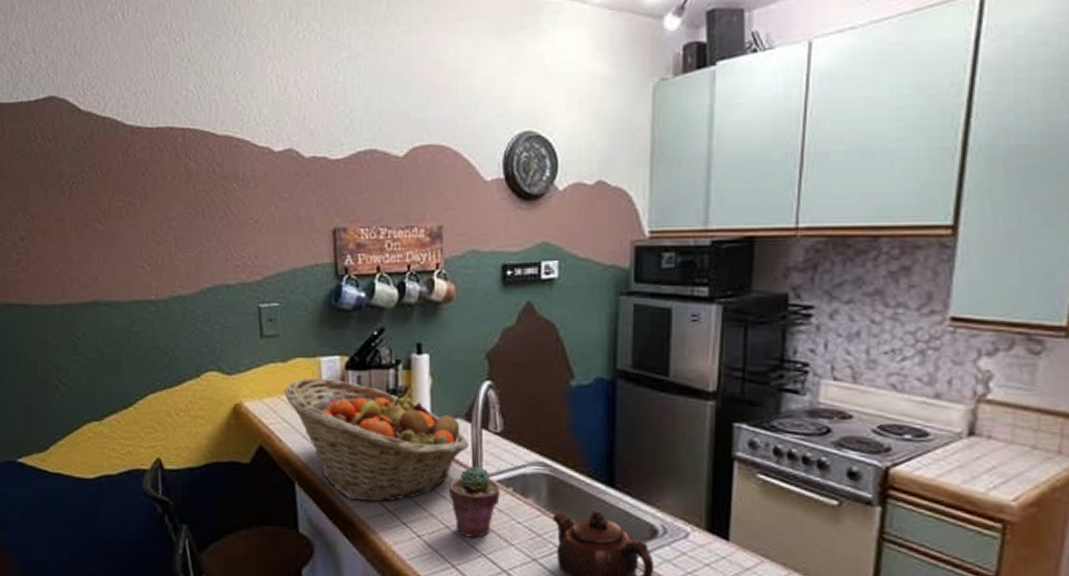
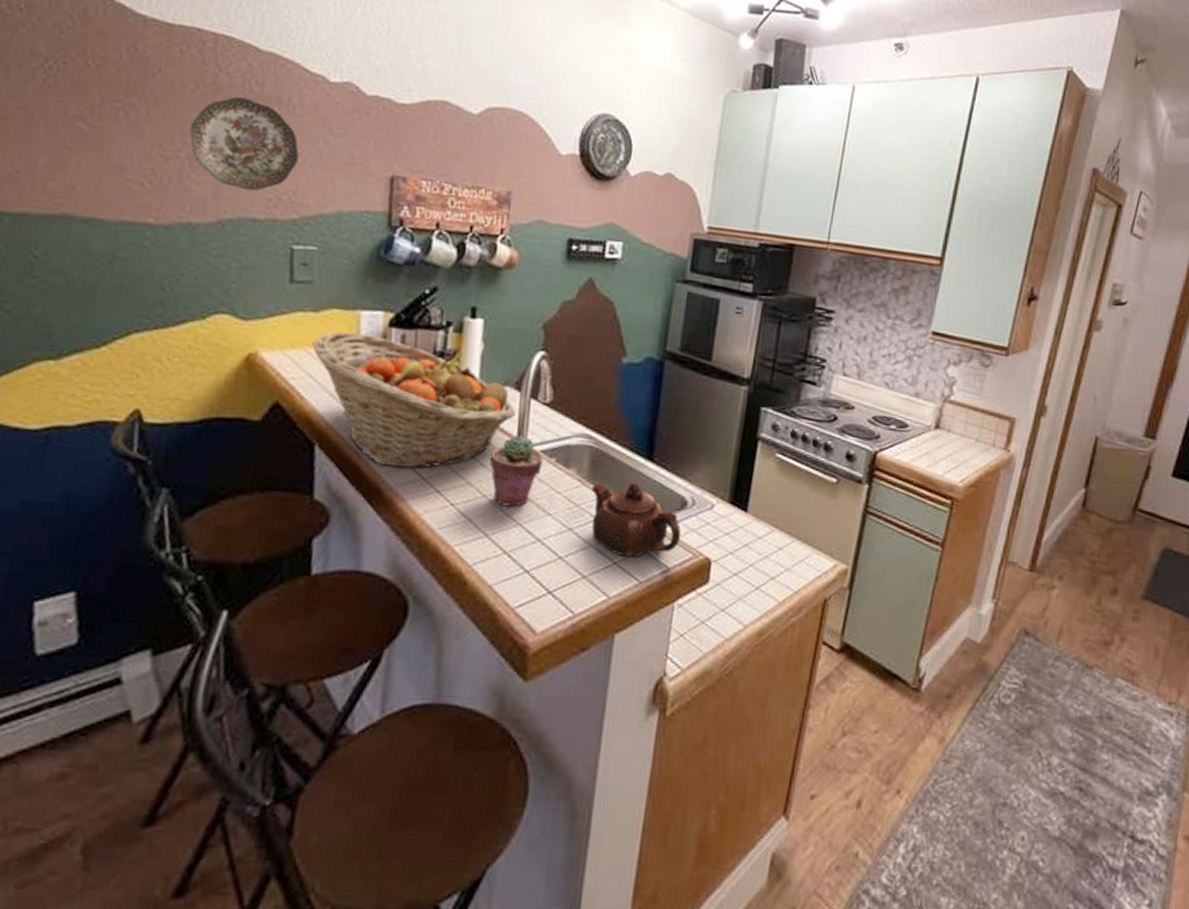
decorative plate: none [173,180,256,261] -> present [190,97,299,191]

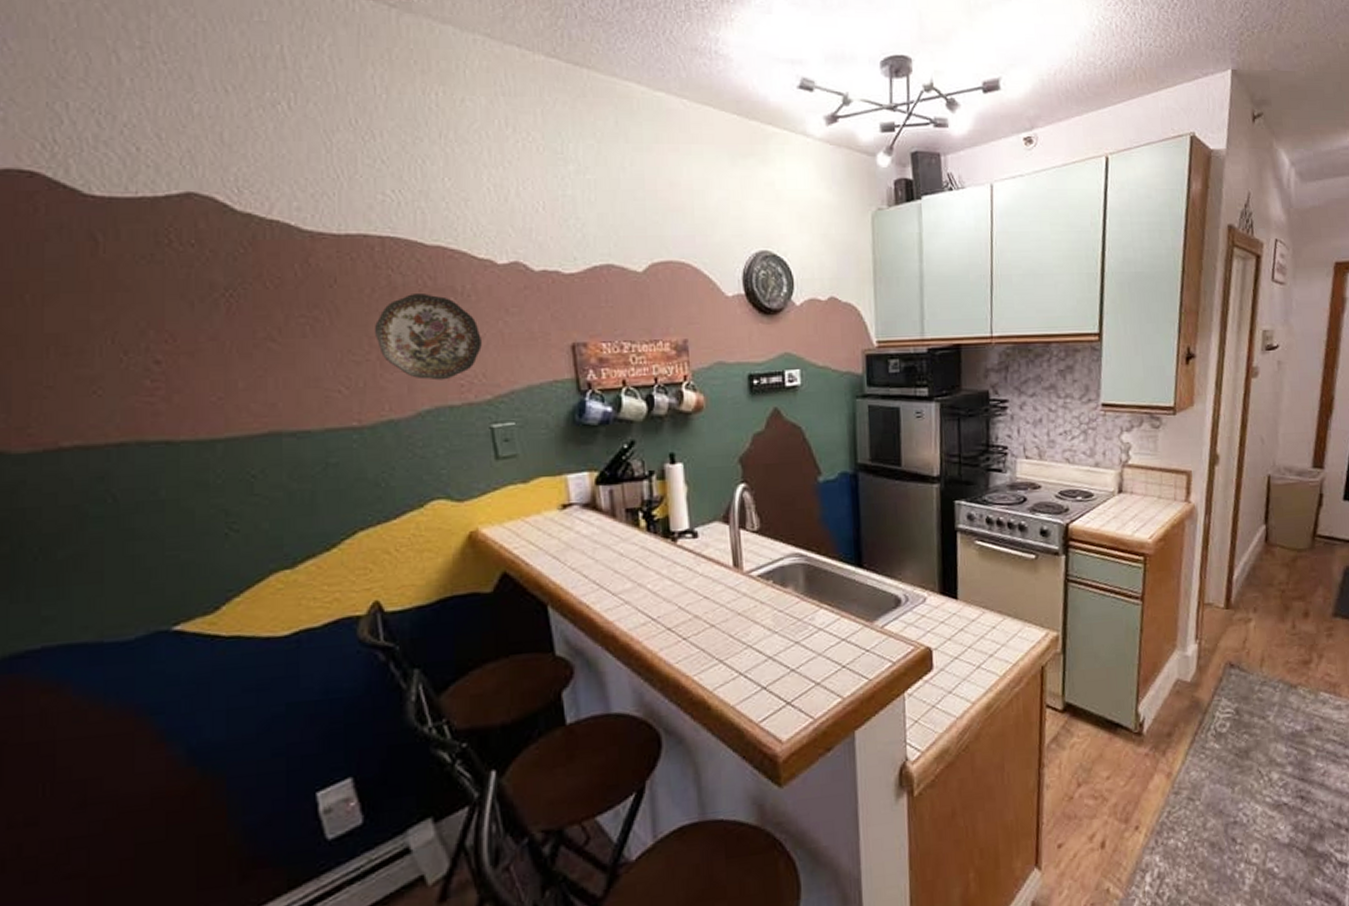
fruit basket: present [311,332,517,469] -> none [526,495,729,614]
potted succulent: present [489,435,543,507] -> none [711,563,761,633]
teapot: present [591,481,682,558] -> none [810,589,901,660]

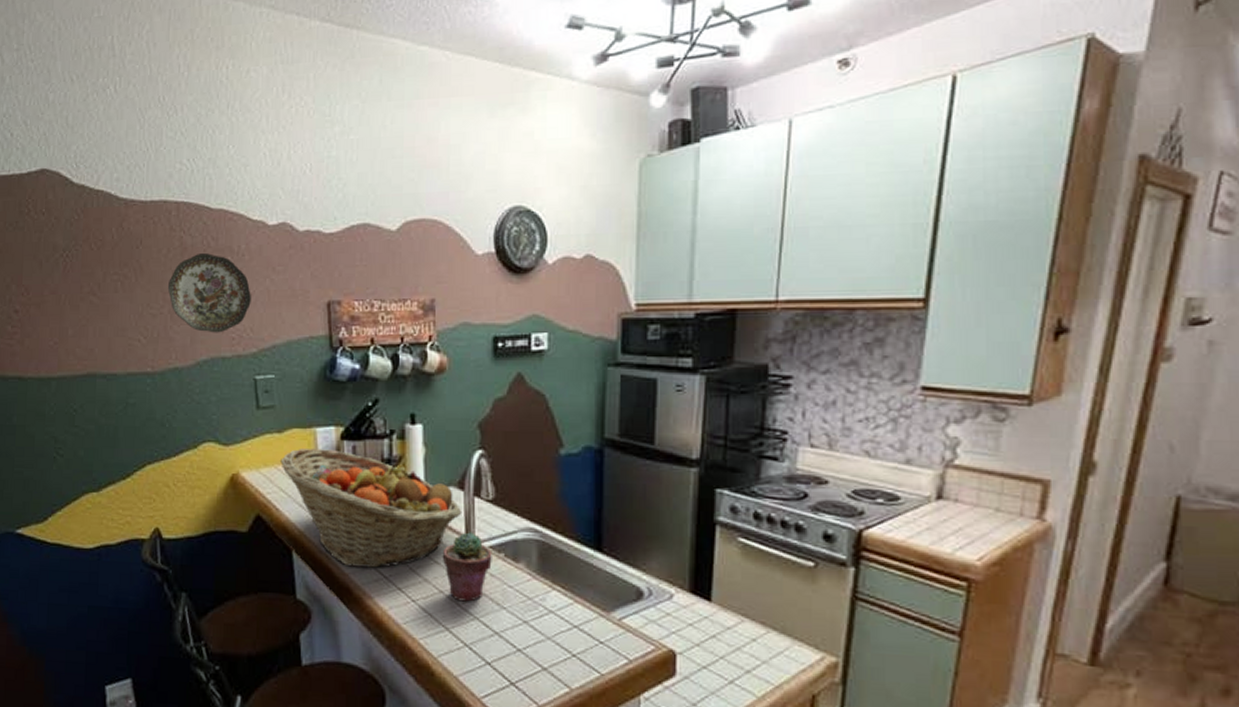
fruit basket: none [526,495,729,614] -> present [279,448,462,568]
potted succulent: none [711,563,761,633] -> present [442,532,492,602]

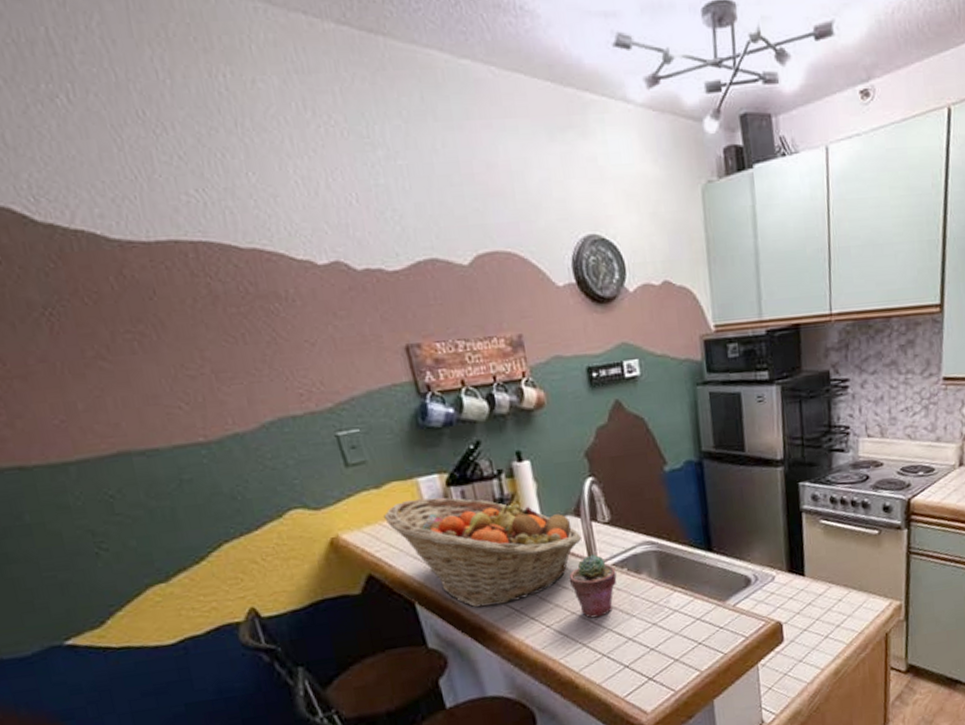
decorative plate: present [168,253,251,333] -> none [203,301,315,391]

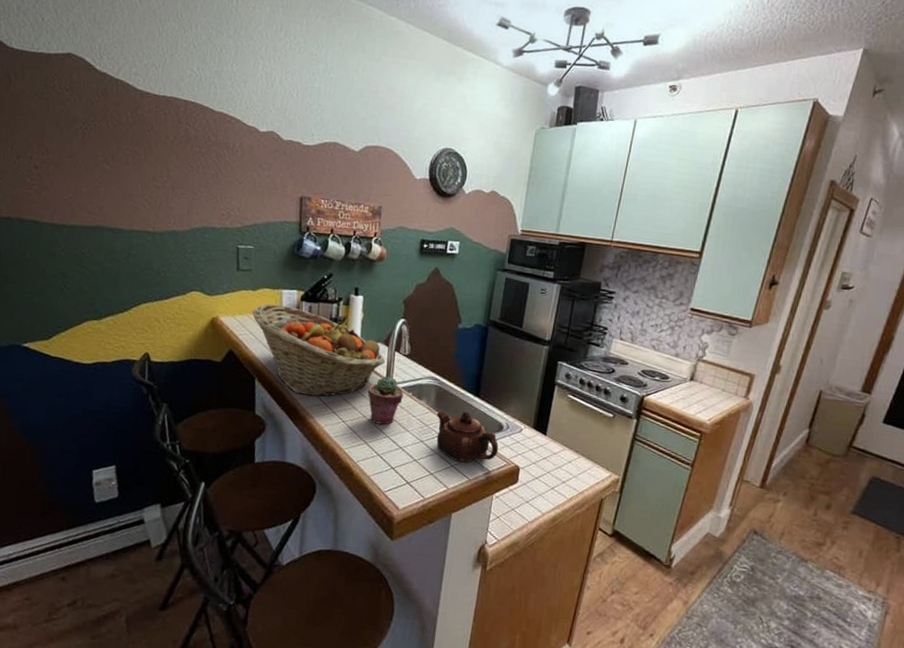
teapot: none [664,572,752,638] -> present [436,410,499,463]

